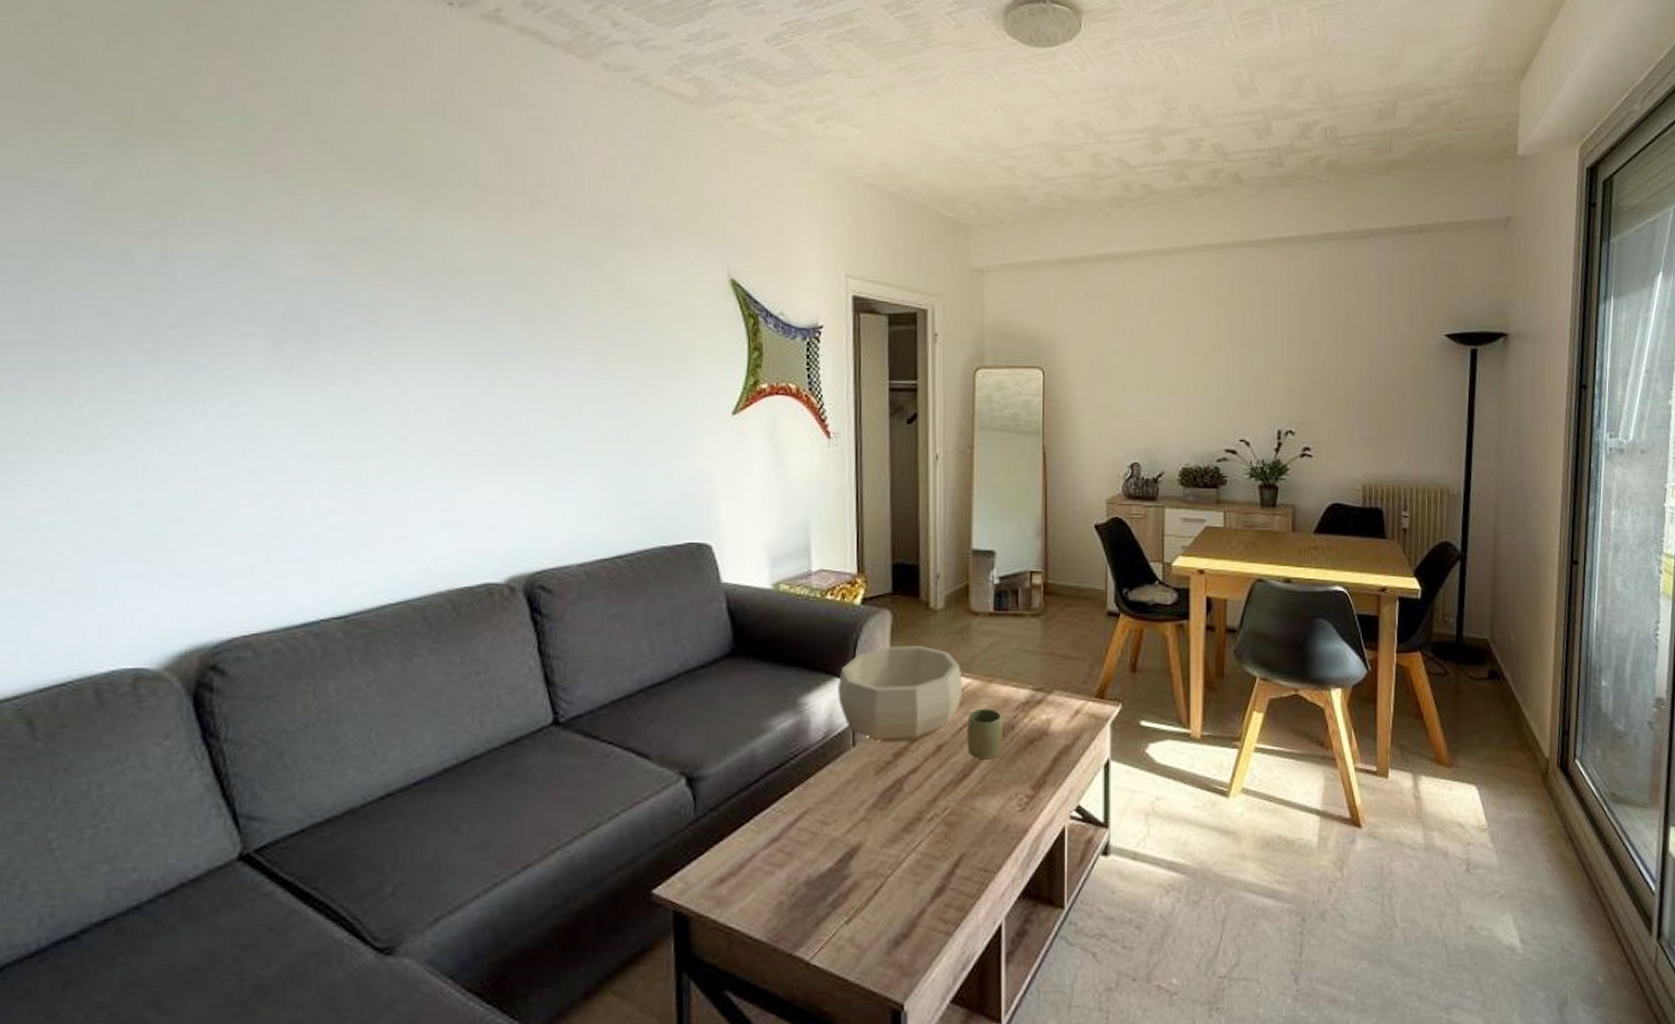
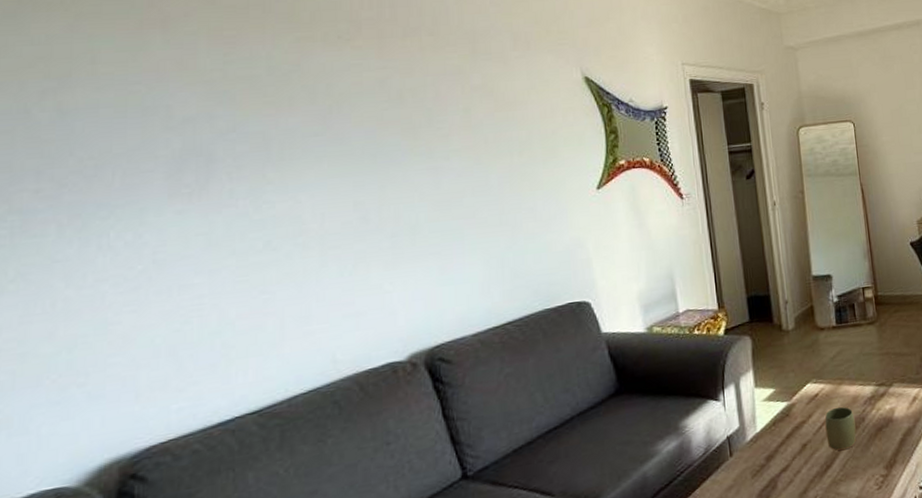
decorative bowl: present [838,646,963,742] -> none [712,362,819,449]

